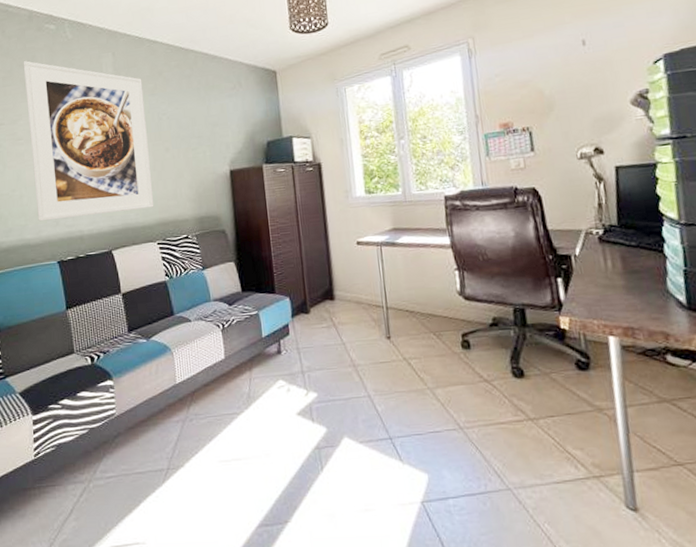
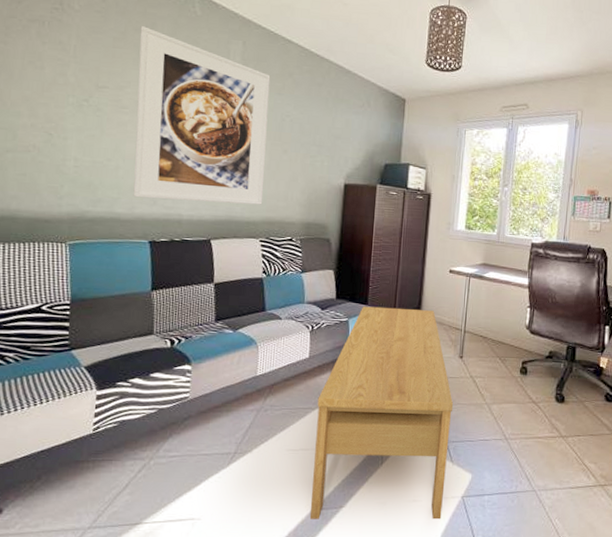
coffee table: none [241,290,402,538] -> present [309,306,454,520]

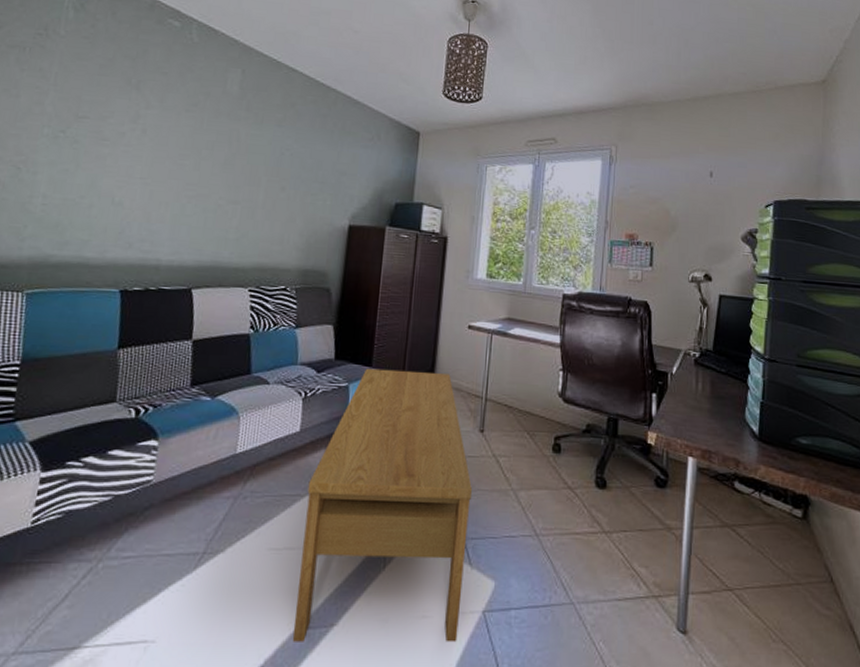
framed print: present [133,26,271,205] -> none [106,53,271,249]

